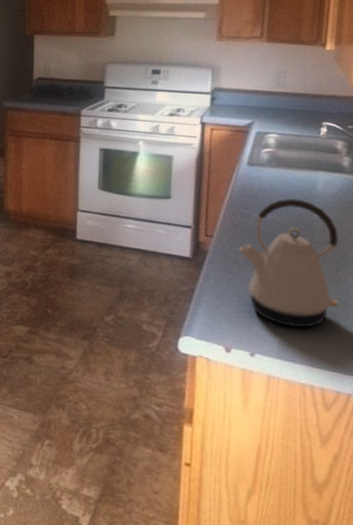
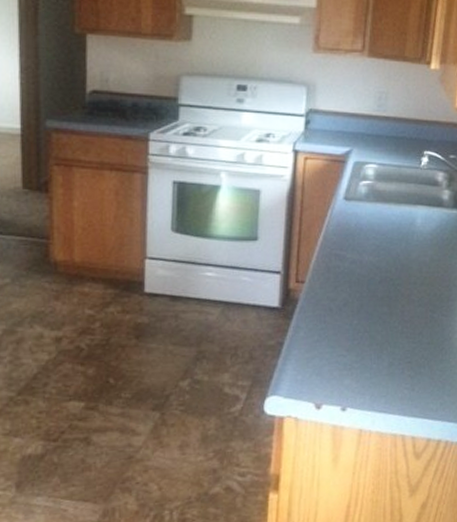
kettle: present [238,198,339,328] -> none [332,236,435,377]

